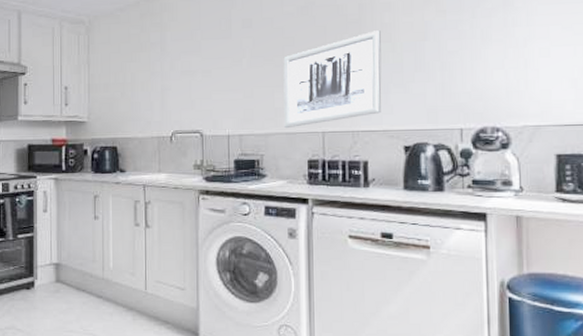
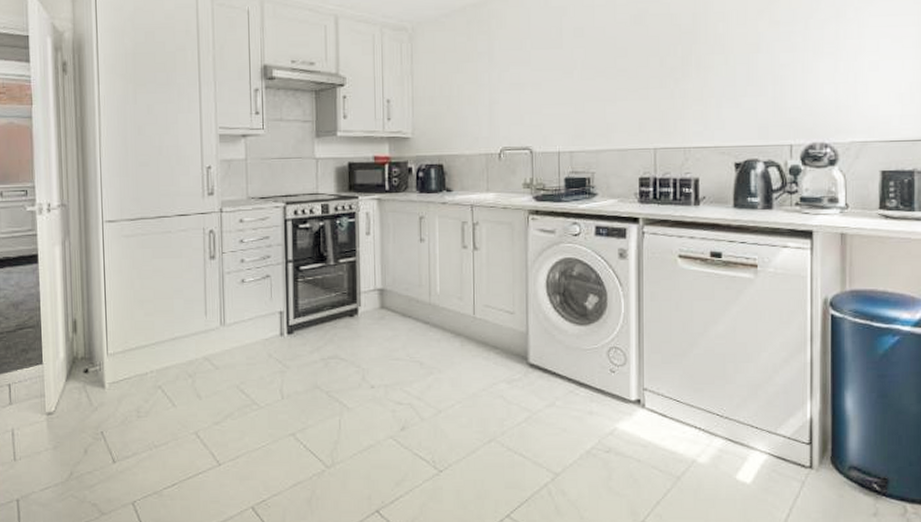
wall art: present [283,30,382,129] -> none [615,41,714,145]

